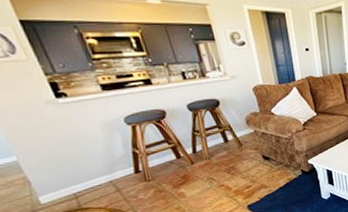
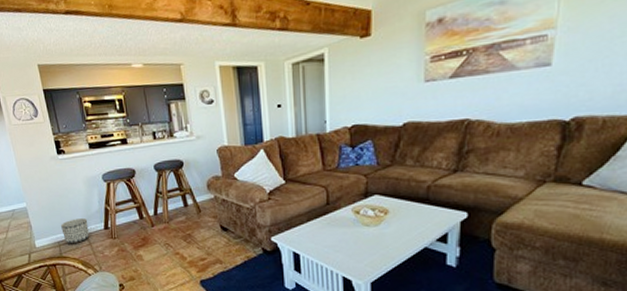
planter: none [75,165,116,194] -> present [61,218,89,244]

